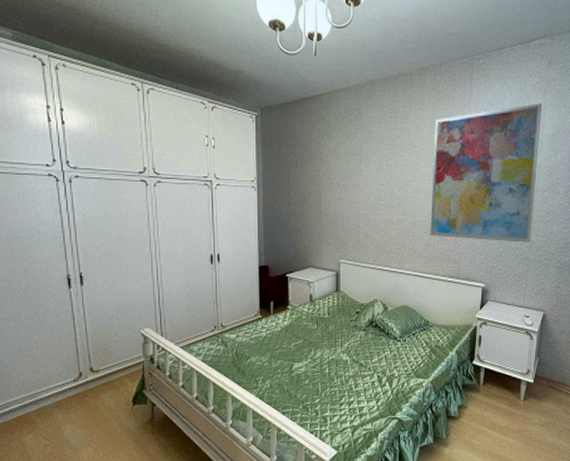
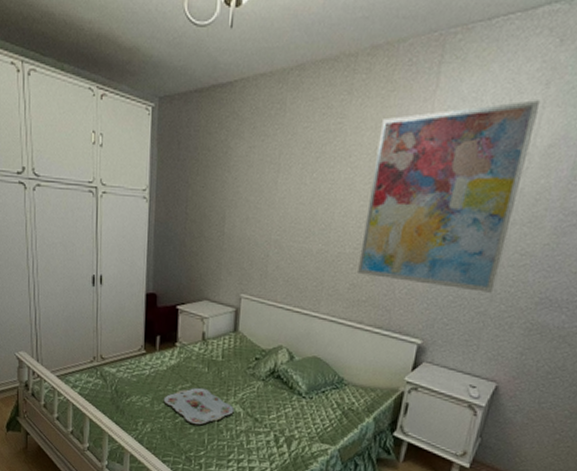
serving tray: none [280,342,342,376] -> present [163,387,234,425]

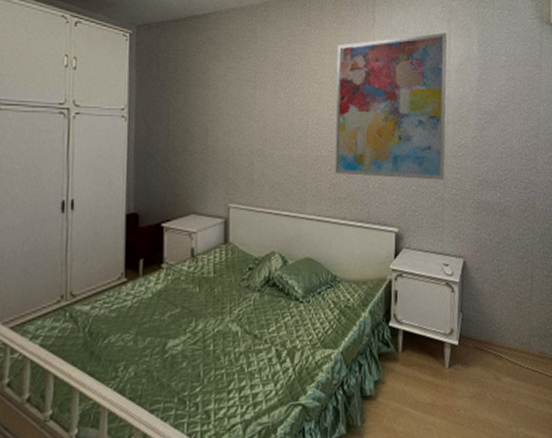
serving tray: present [163,387,234,425] -> none [149,310,231,356]

